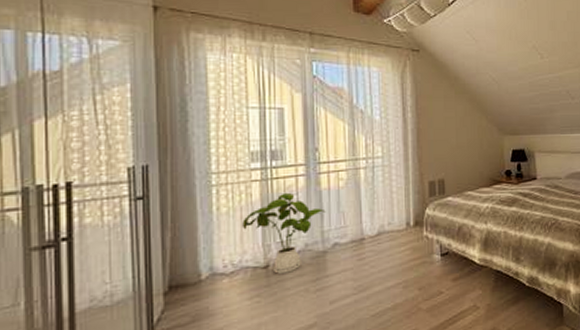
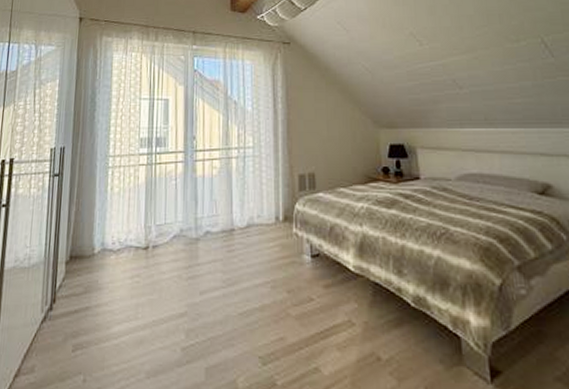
house plant: present [242,193,326,274] -> none [130,179,200,256]

